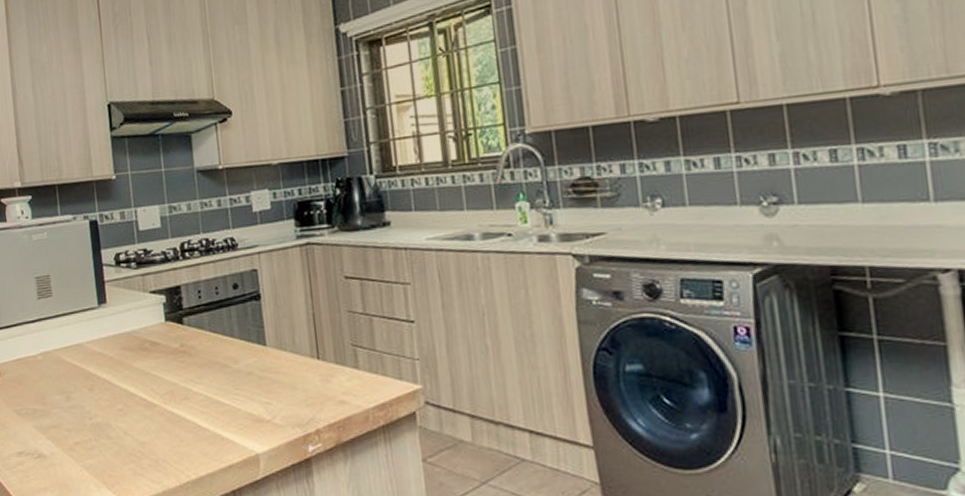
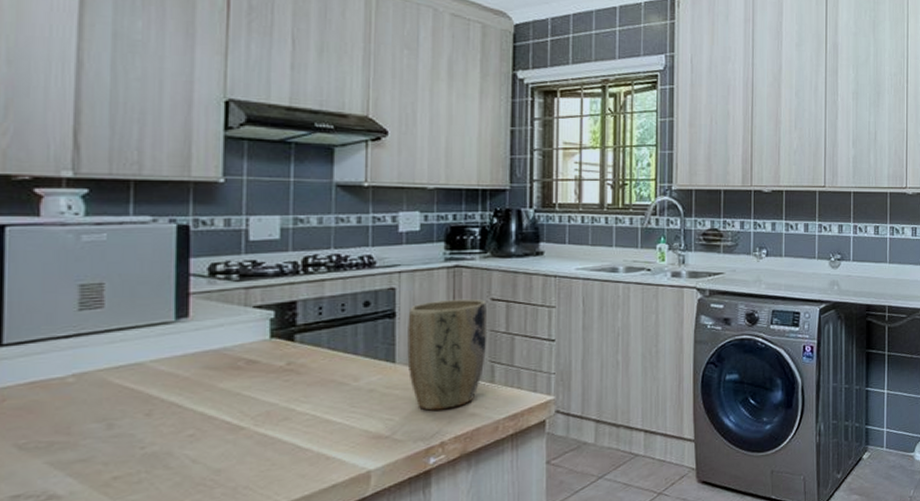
plant pot: none [271,277,347,396] -> present [407,298,488,411]

